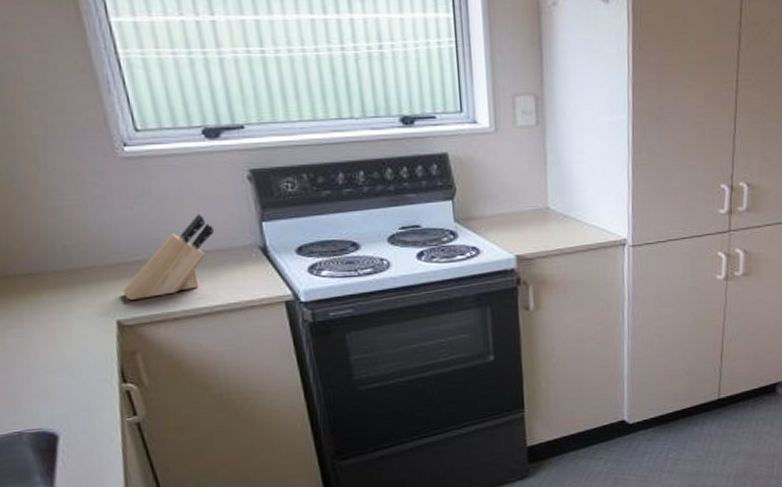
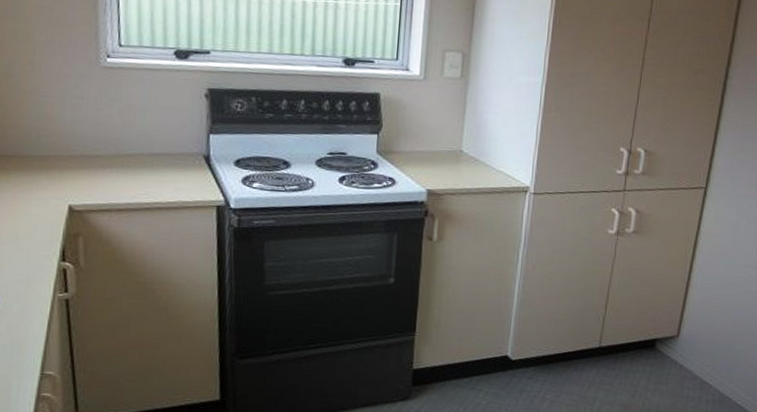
knife block: present [122,214,214,300] -> none [79,121,168,189]

